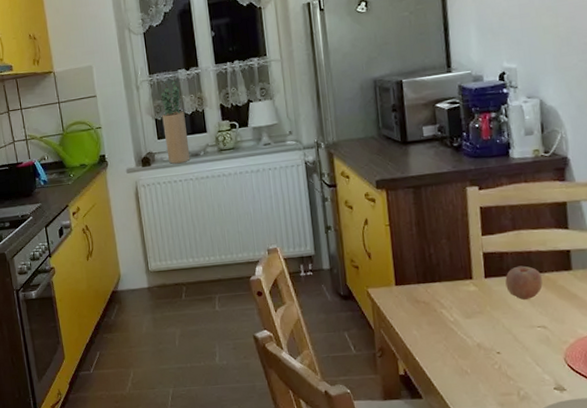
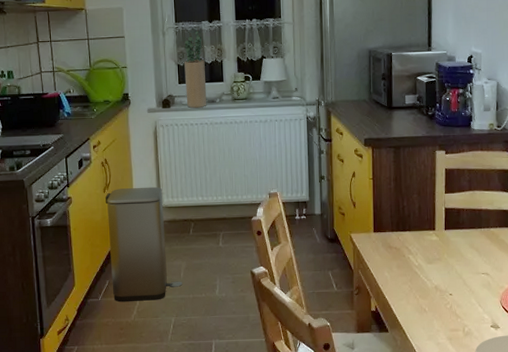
pedal bin: none [89,250,178,374] -> present [105,186,183,302]
fruit: present [505,265,543,300] -> none [460,221,488,250]

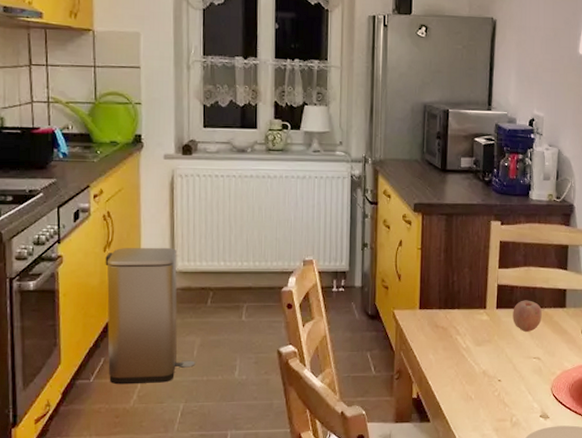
vase: present [184,27,207,109] -> none [211,63,237,158]
fruit: none [460,221,488,250] -> present [513,300,542,332]

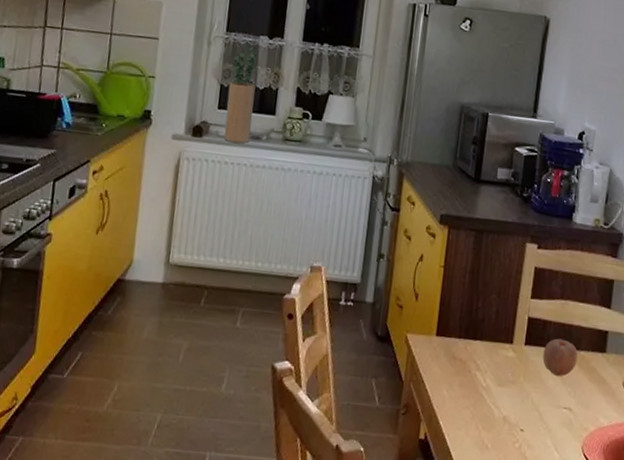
pedal bin: present [105,247,195,384] -> none [84,231,180,388]
vase: none [211,63,237,158] -> present [223,42,257,144]

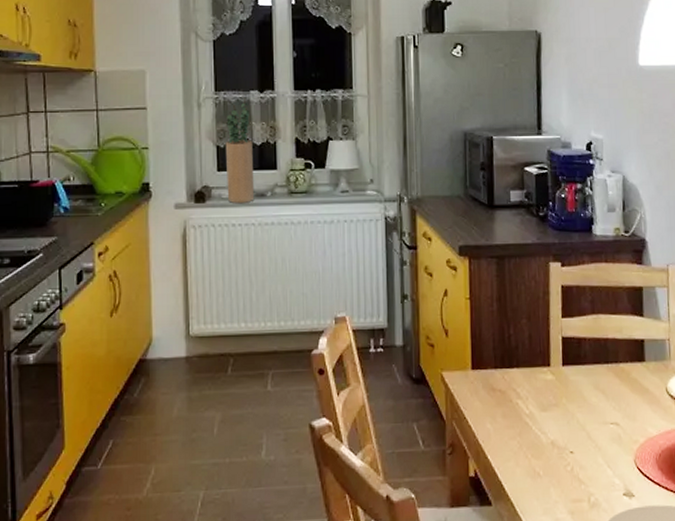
fruit: present [543,338,578,376] -> none [582,354,617,392]

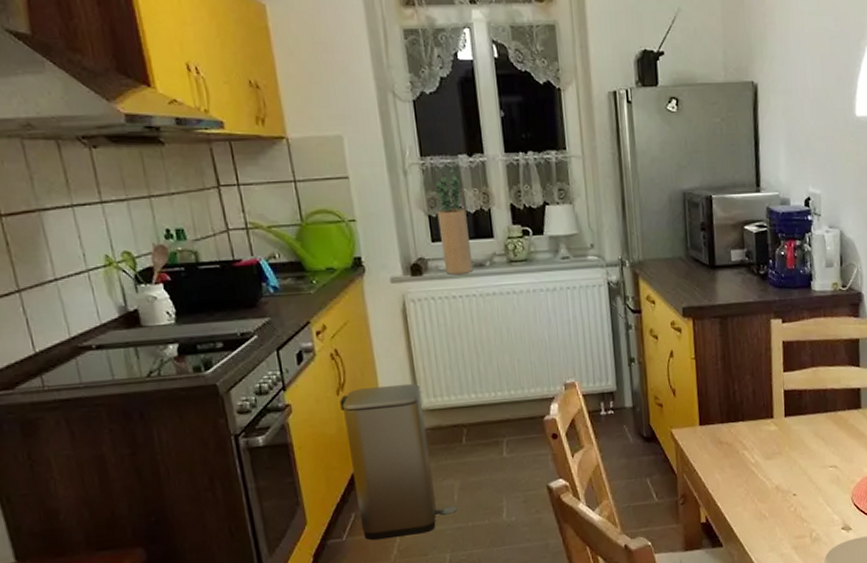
pedal bin: none [112,309,216,470] -> present [339,383,457,540]

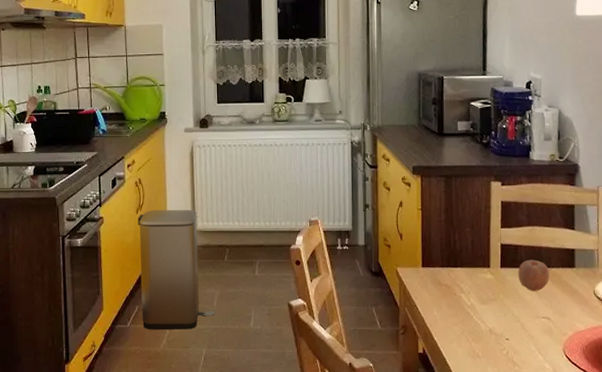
vase: present [435,163,473,276] -> none [223,46,246,129]
fruit: none [803,404,836,439] -> present [518,259,549,291]

